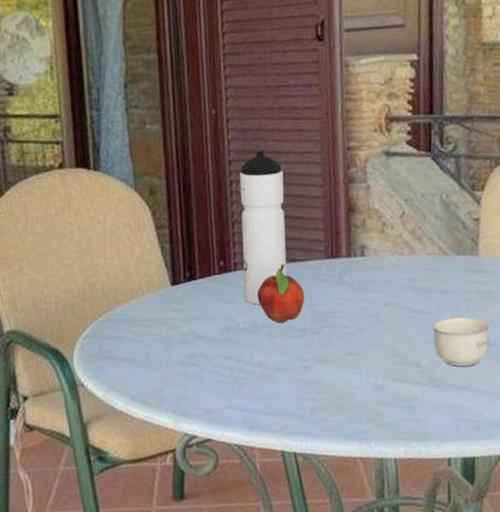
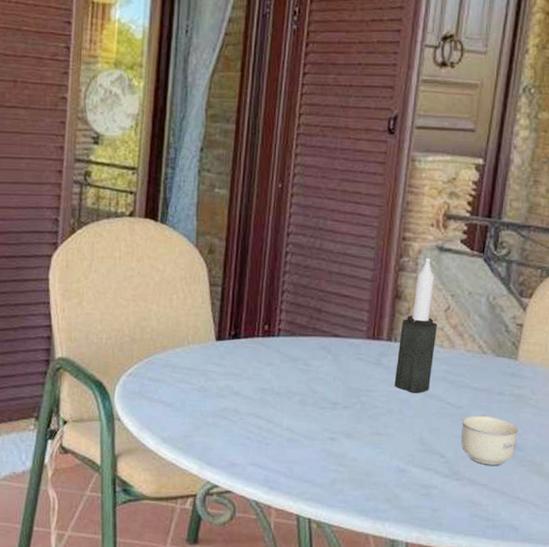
water bottle: present [239,150,287,305] -> none [283,227,338,372]
fruit: present [257,264,305,323] -> none [295,337,341,393]
candle: none [359,165,396,307] -> present [394,258,437,394]

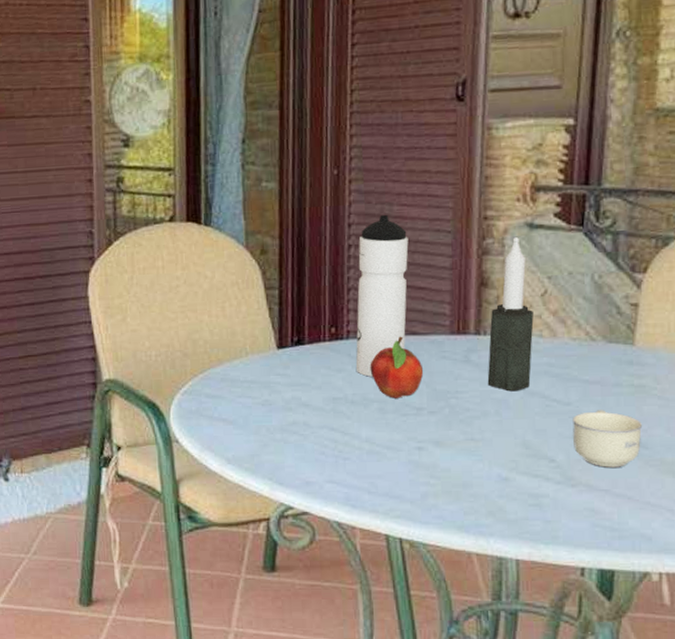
water bottle: none [283,227,338,372] -> present [355,214,409,377]
fruit: none [295,337,341,393] -> present [370,336,424,399]

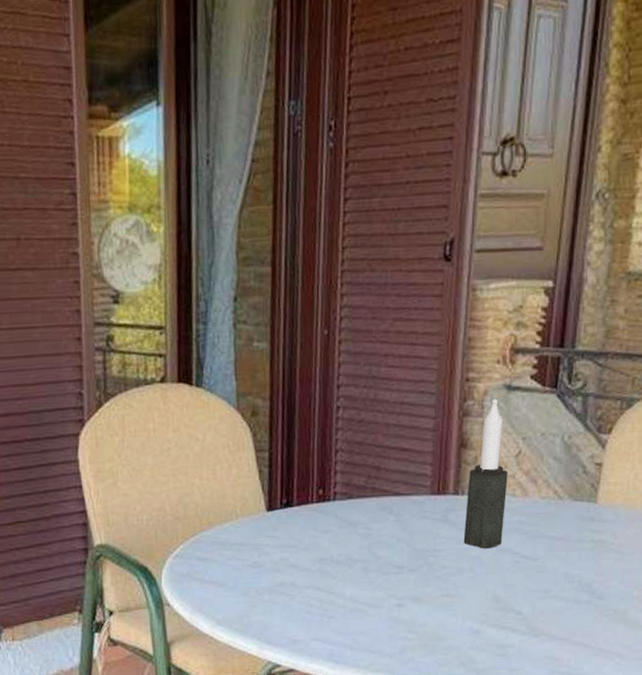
water bottle: present [355,214,409,377] -> none [341,376,394,537]
fruit: present [370,336,424,399] -> none [355,497,405,558]
cup: present [572,410,642,468] -> none [539,564,599,618]

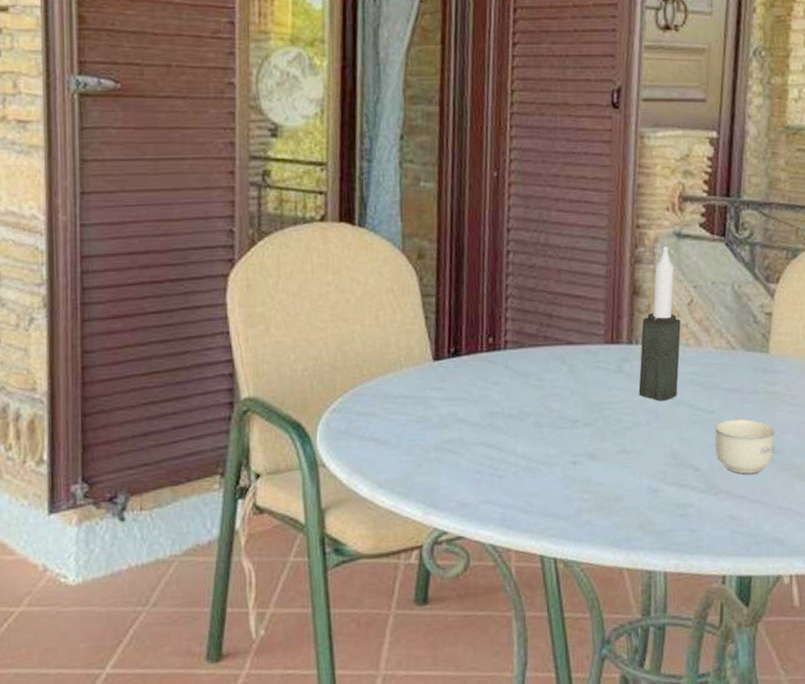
cup: none [539,564,599,618] -> present [715,417,775,474]

